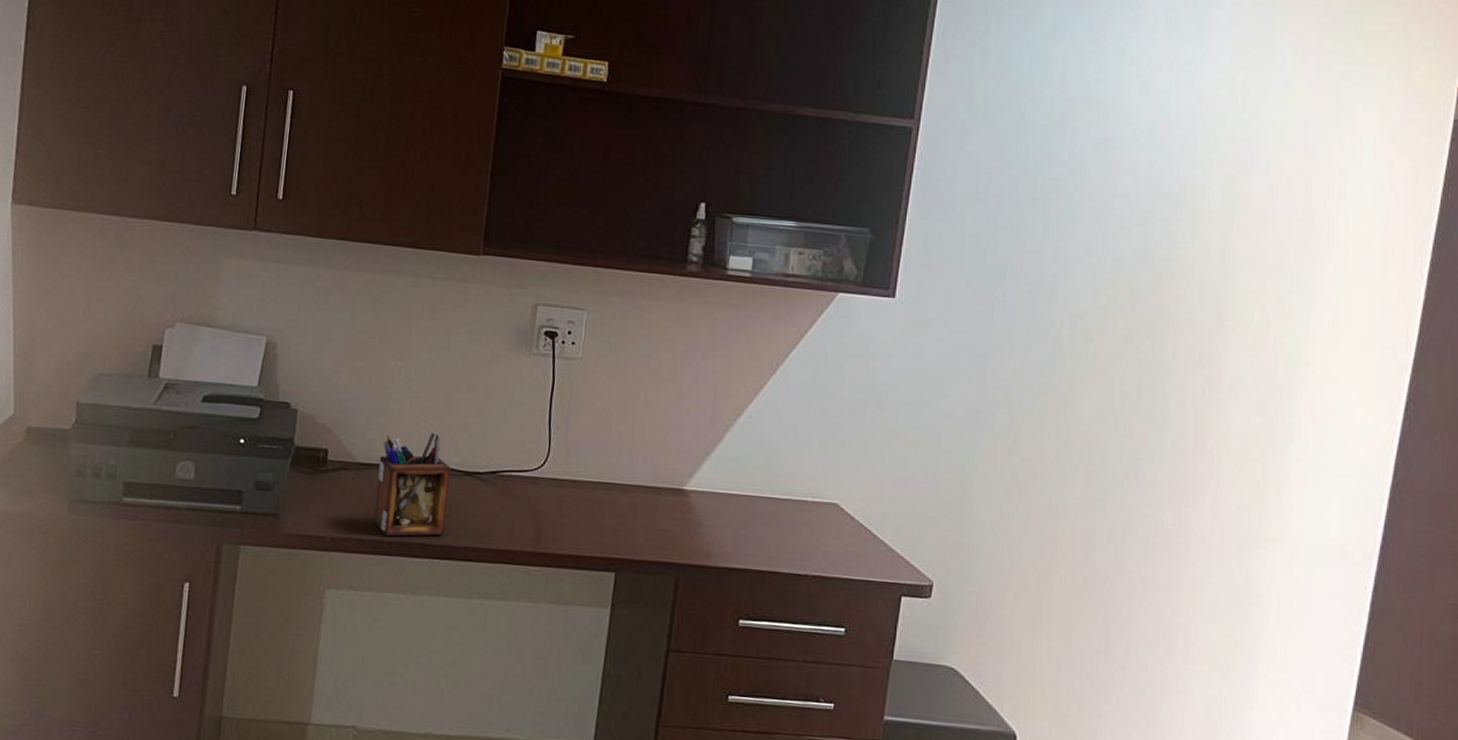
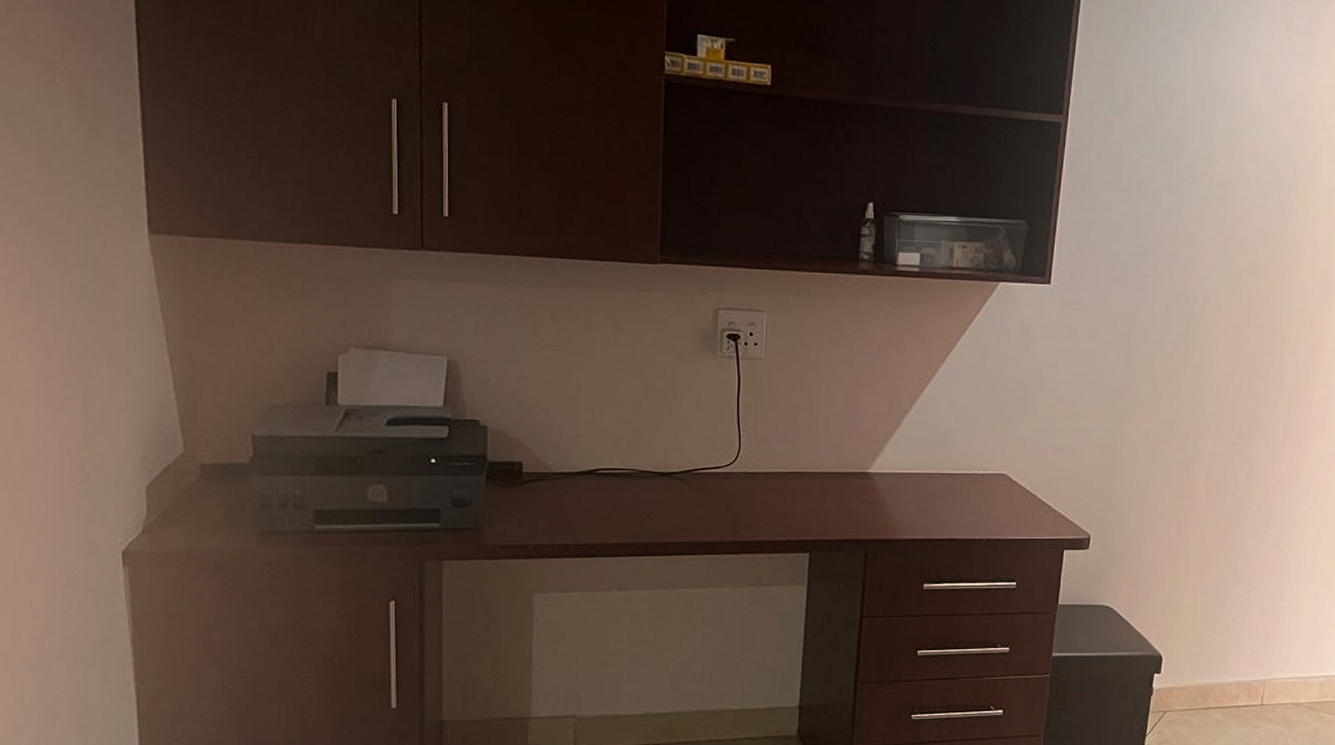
desk organizer: present [373,432,452,537] -> none [575,438,647,540]

